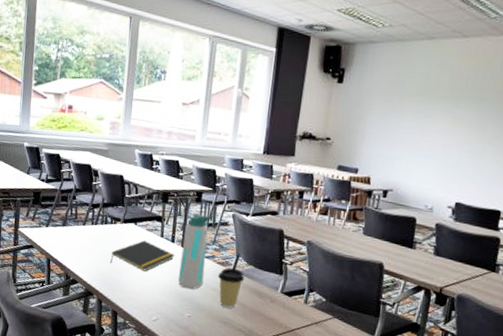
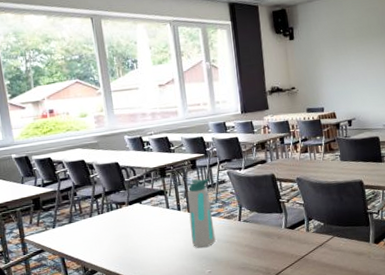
notepad: present [110,240,175,272] -> none [123,216,184,246]
coffee cup: present [217,268,245,309] -> none [226,218,252,255]

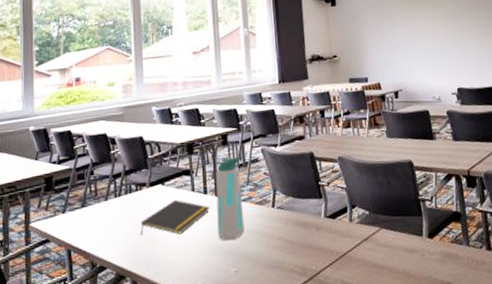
notepad: none [123,216,184,246] -> present [140,200,211,236]

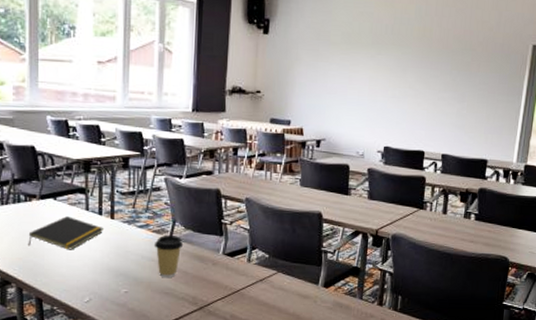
water bottle: present [215,155,245,241] -> none [109,181,142,263]
coffee cup: none [258,204,286,250] -> present [153,235,184,277]

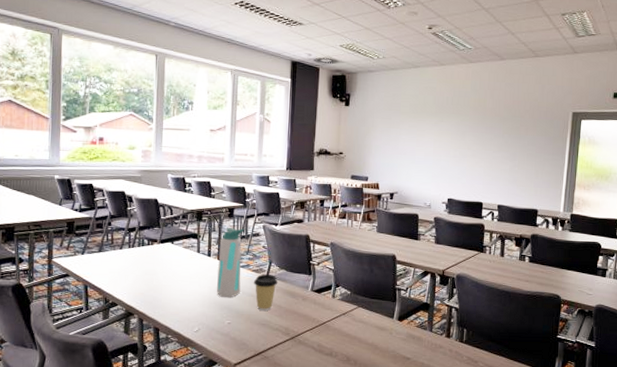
notepad: present [28,216,105,250] -> none [149,258,213,287]
water bottle: none [109,181,142,263] -> present [216,228,244,298]

